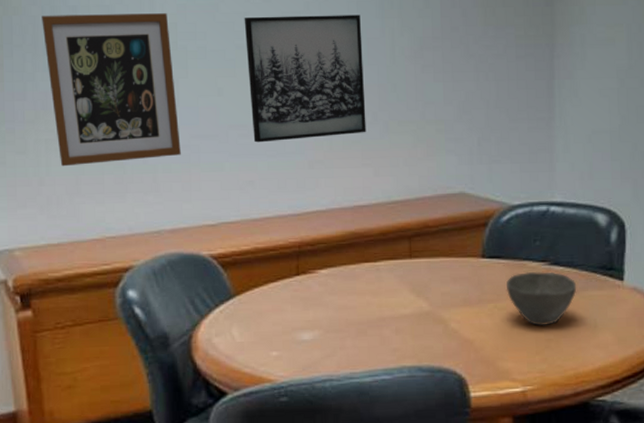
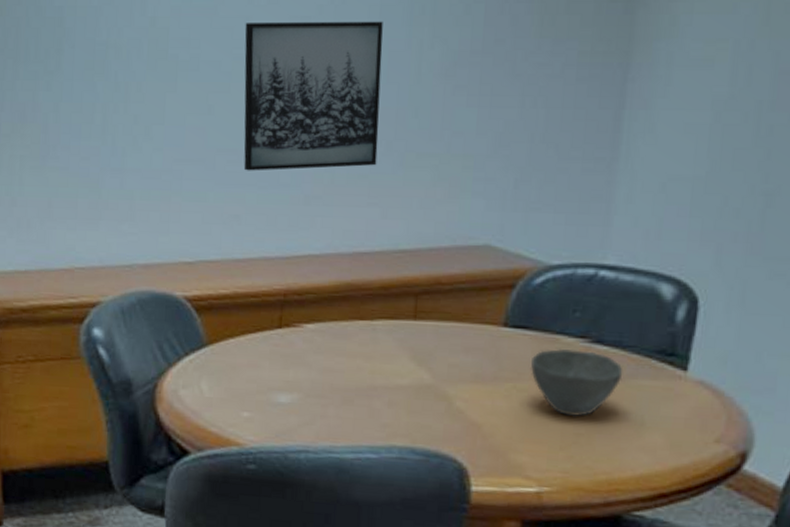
wall art: present [42,13,181,167] -> none [25,16,162,187]

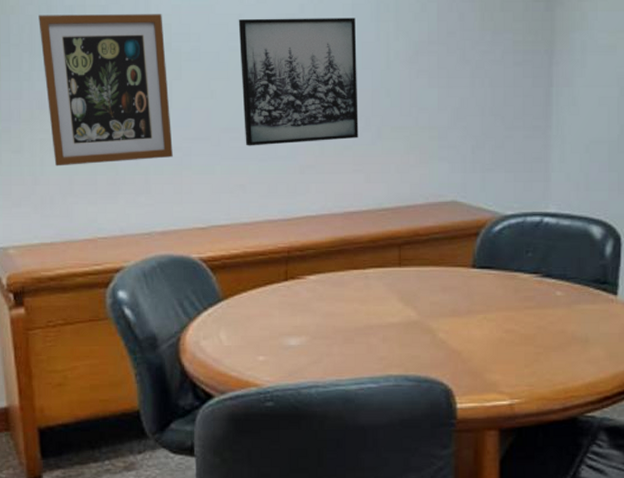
wall art: none [25,16,162,187] -> present [38,14,173,167]
bowl: present [530,349,623,417] -> none [496,284,569,339]

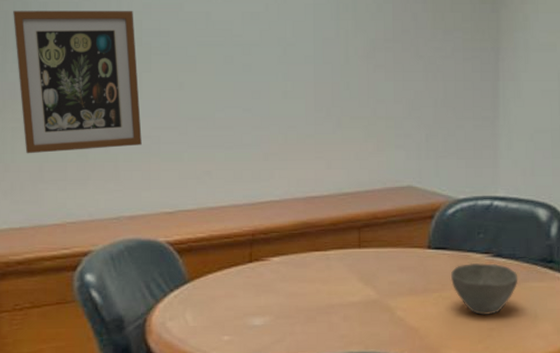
wall art: present [238,18,359,146] -> none [206,16,320,135]
bowl: none [496,284,569,339] -> present [450,263,518,316]

